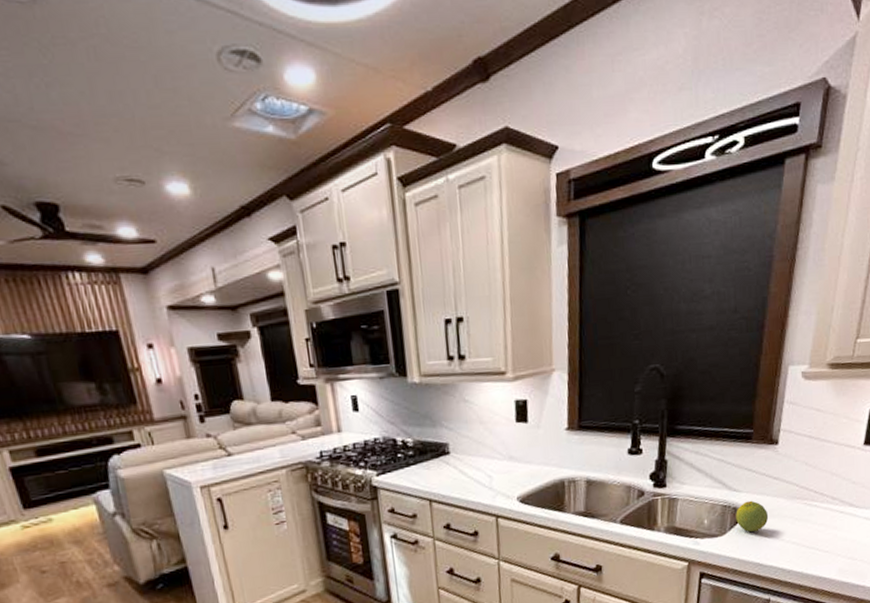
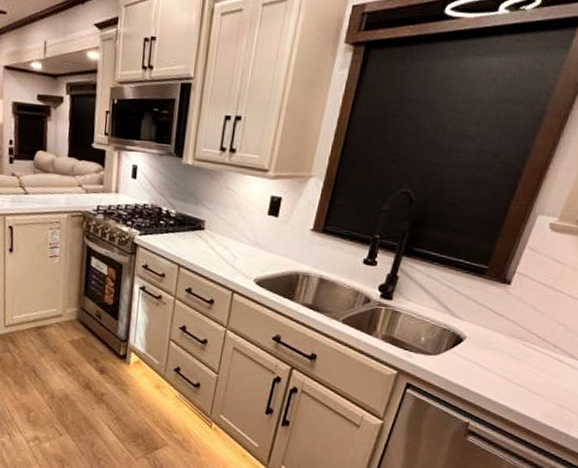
fruit: present [736,500,769,532] -> none [452,329,486,360]

